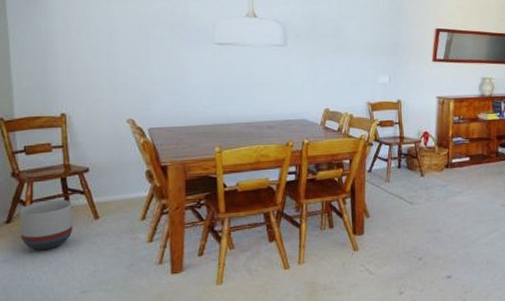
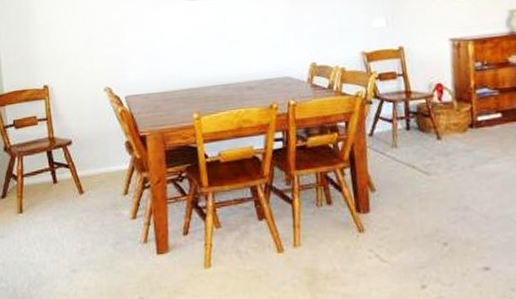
planter: present [19,199,73,251] -> none [12,173,61,226]

